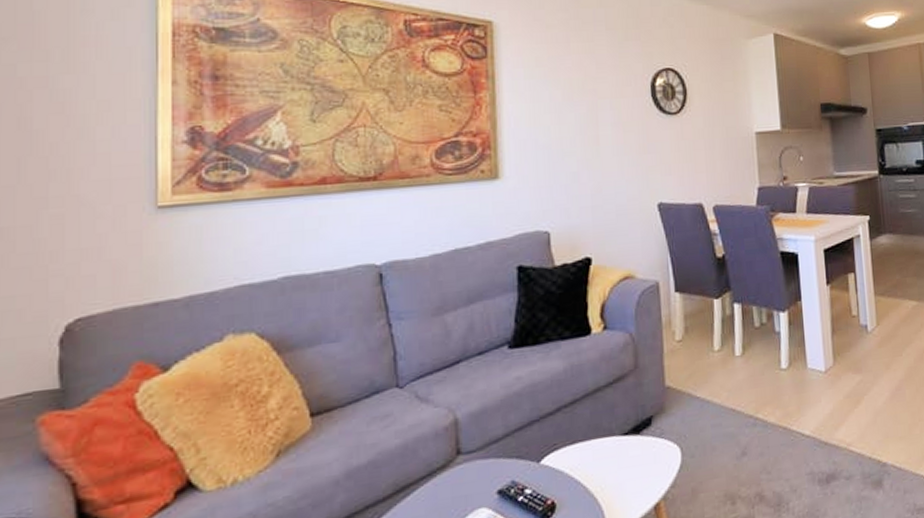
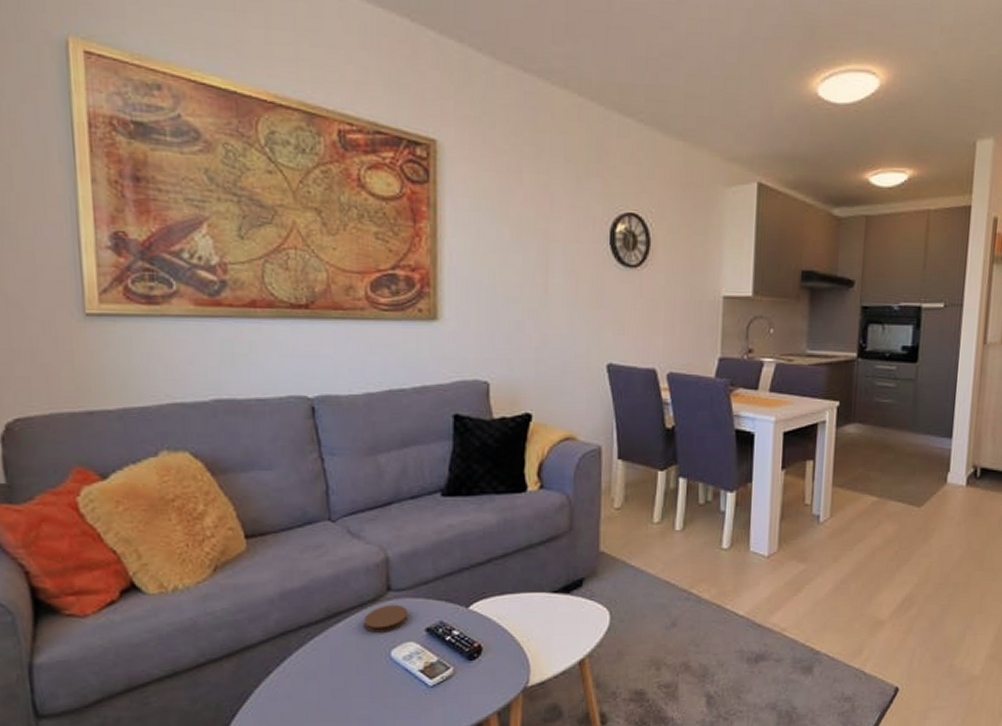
coaster: none [434,468,479,503] -> present [364,604,408,633]

